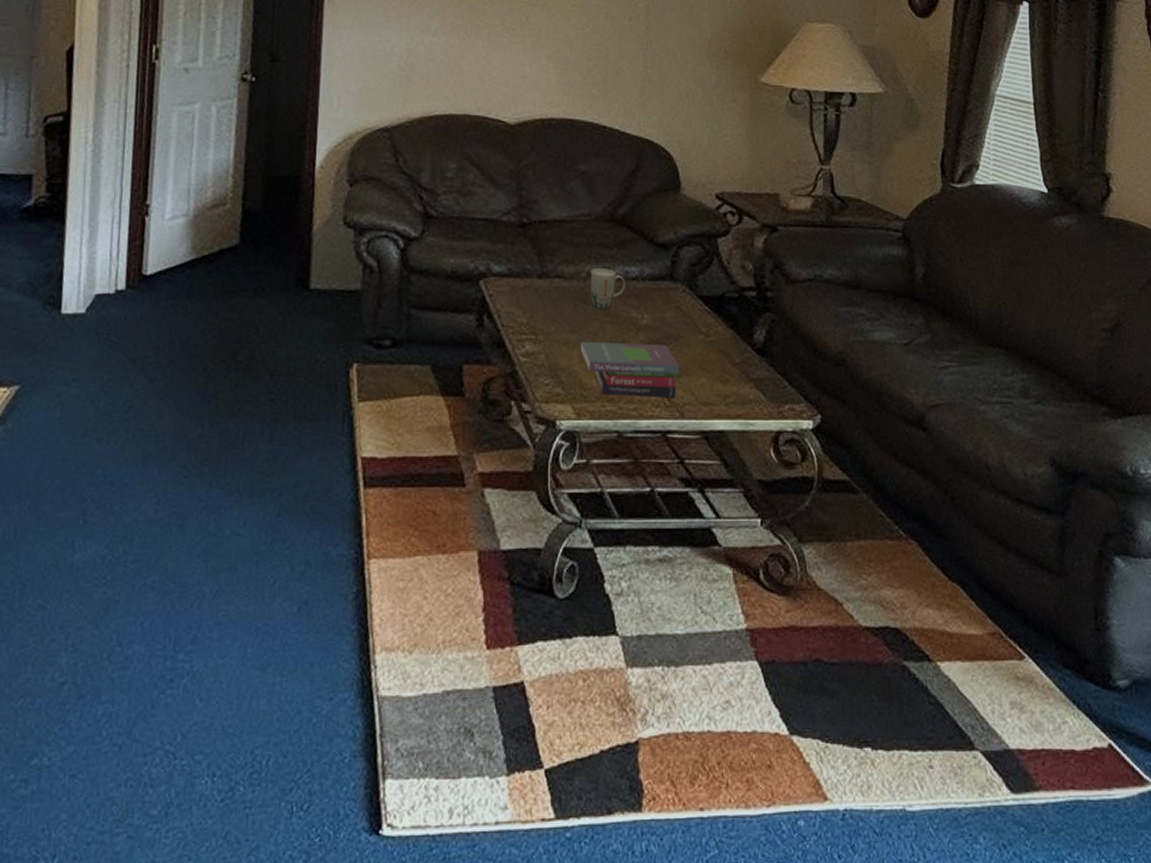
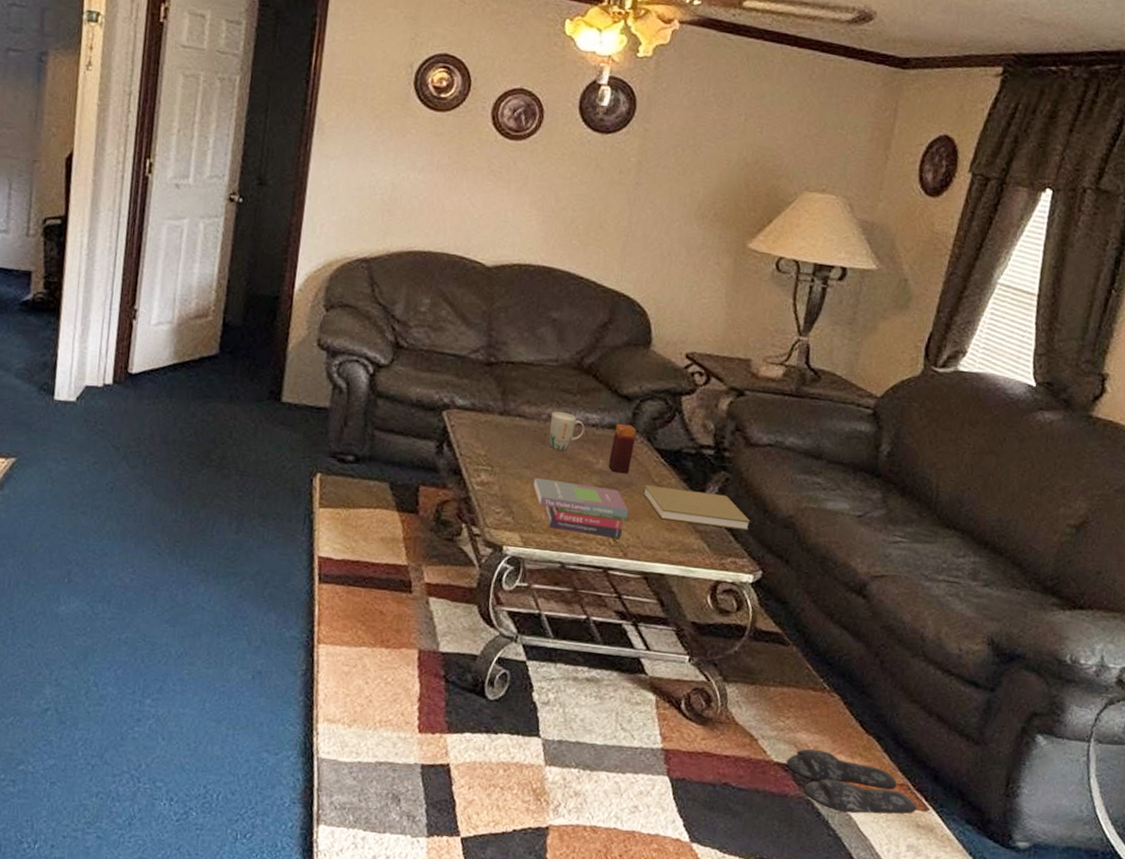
candle: none [654,274,678,327] -> present [609,423,637,474]
book: none [690,336,802,373] -> present [642,485,751,531]
slippers: none [875,606,1012,674] -> present [786,749,916,814]

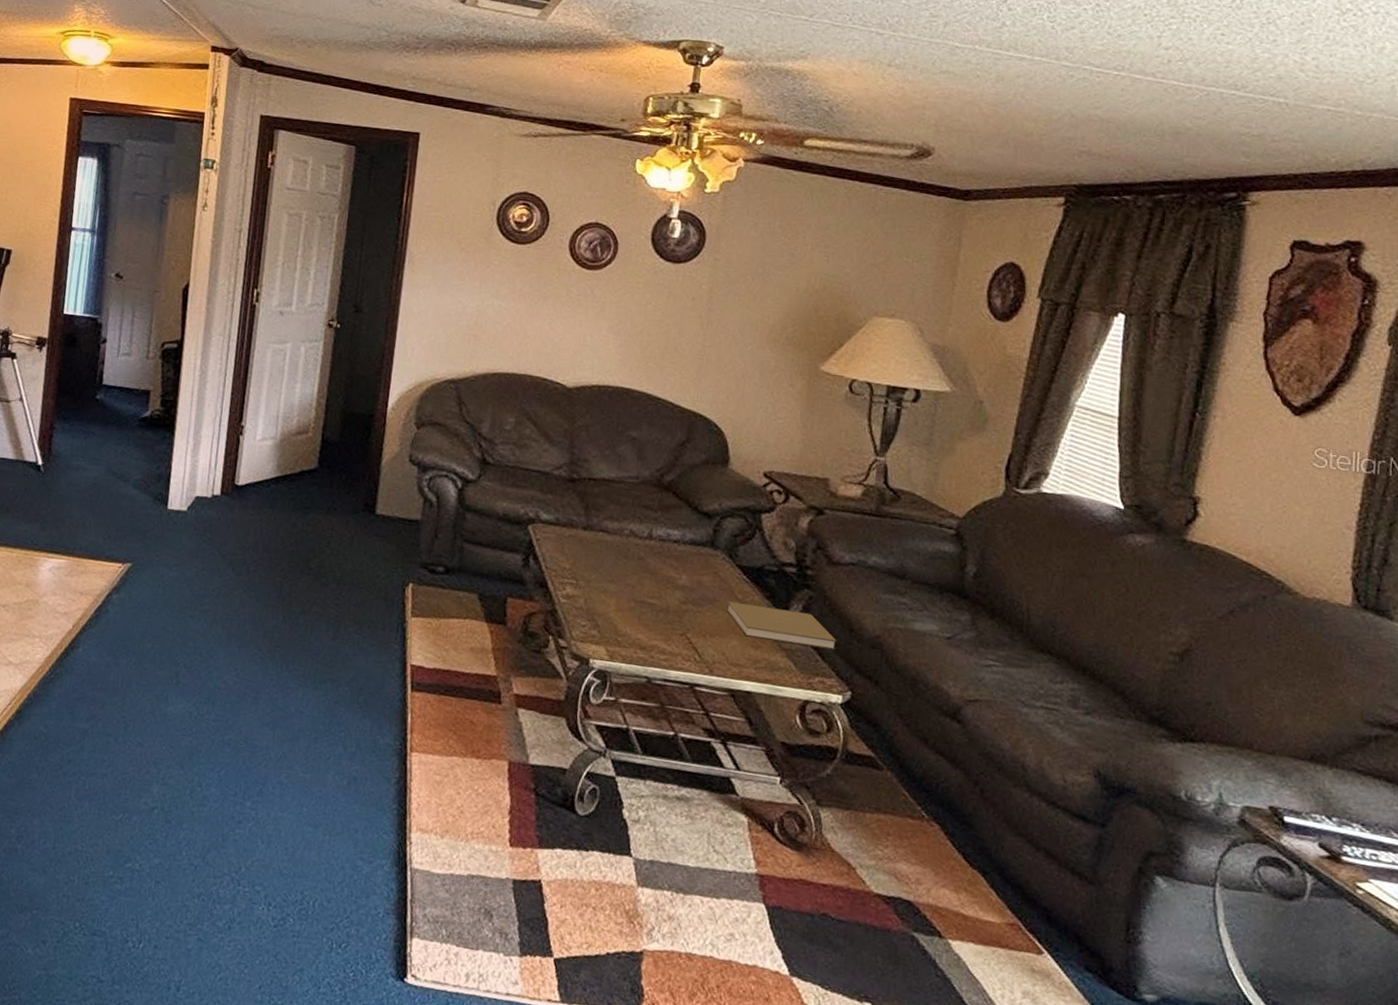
books: present [533,477,629,538] -> none [617,591,714,654]
mug: present [548,411,585,451] -> none [631,527,667,566]
candle: present [609,423,637,474] -> none [691,540,718,590]
slippers: present [786,749,916,814] -> none [887,881,1029,957]

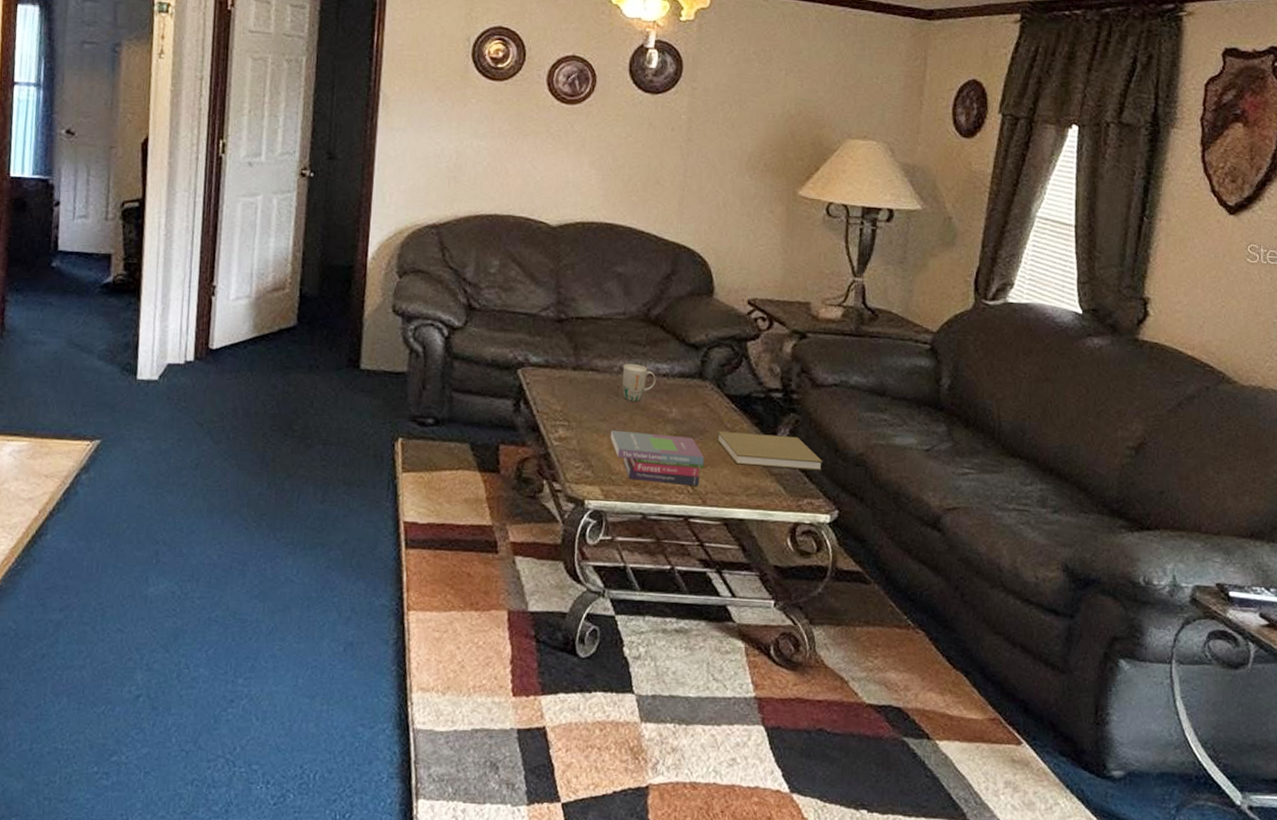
books: none [617,591,714,654] -> present [610,430,705,486]
mug: none [631,527,667,566] -> present [621,363,656,402]

